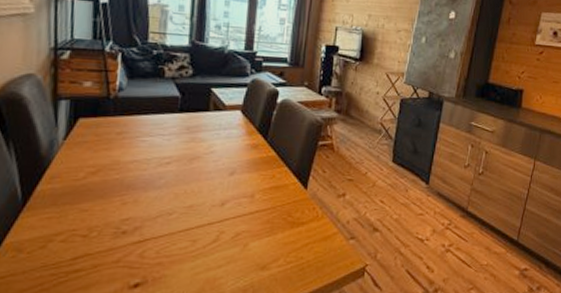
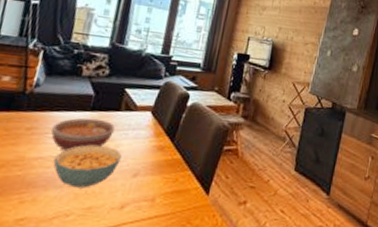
bowl: none [141,119,205,154] -> present [51,117,115,152]
cereal bowl: none [149,147,216,188] -> present [54,145,122,188]

